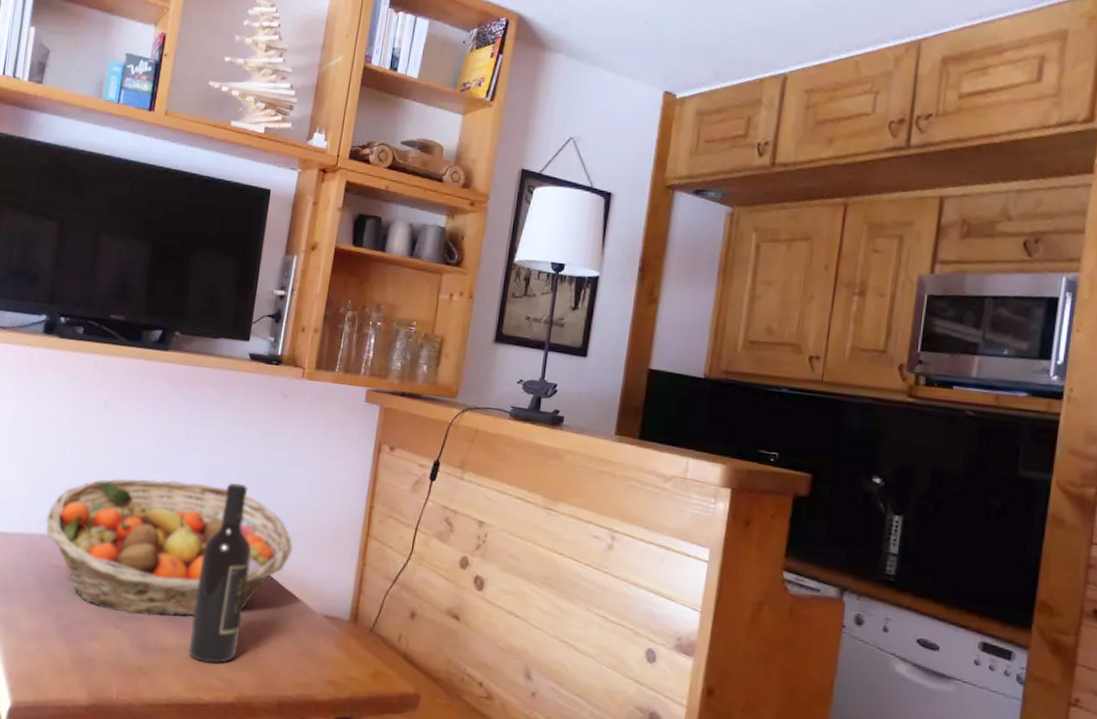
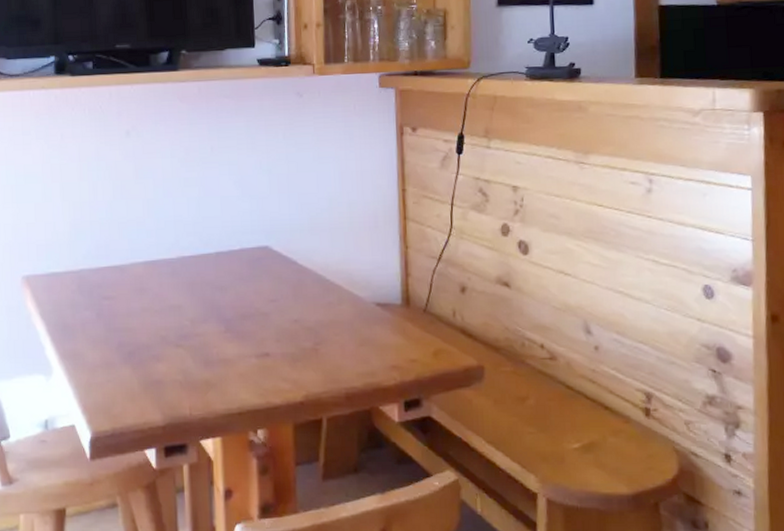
fruit basket: present [46,478,293,617] -> none [91,194,334,332]
wine bottle: present [188,483,252,664] -> none [247,189,298,367]

